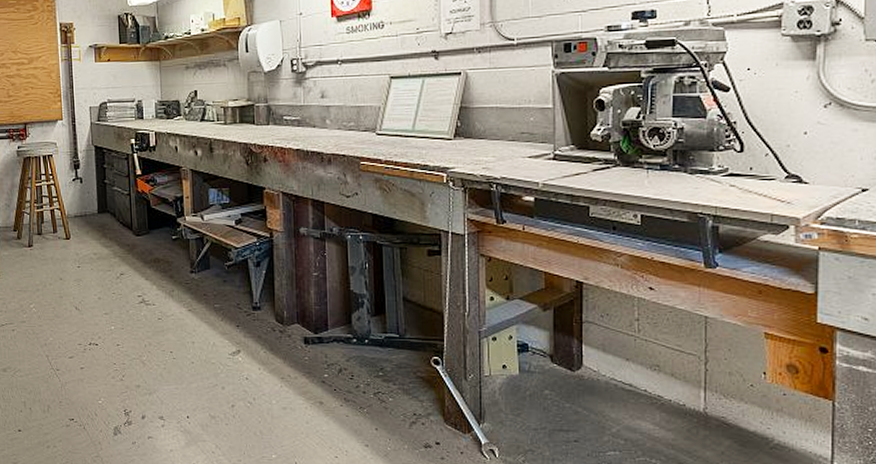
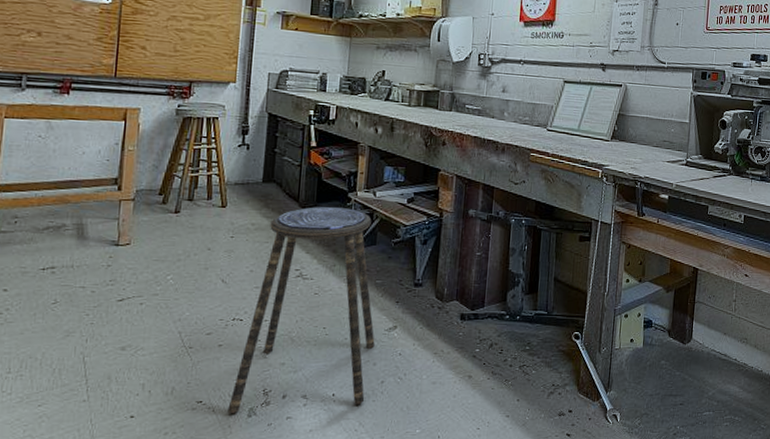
stool: none [96,233,221,431] -> present [227,207,375,413]

